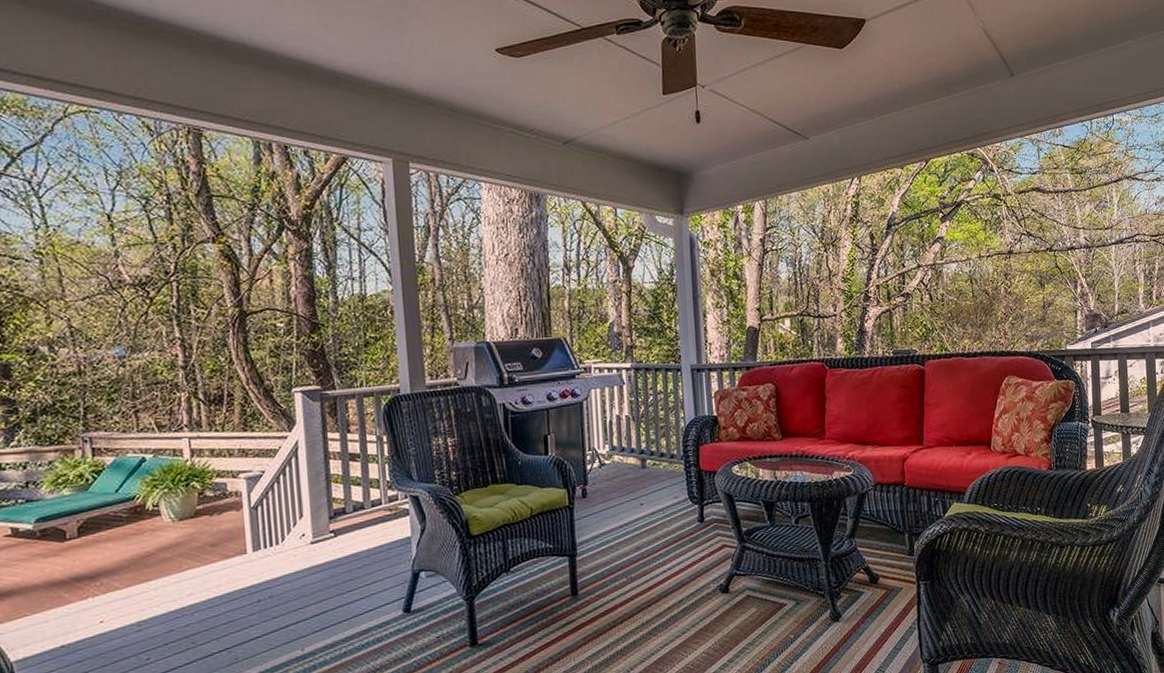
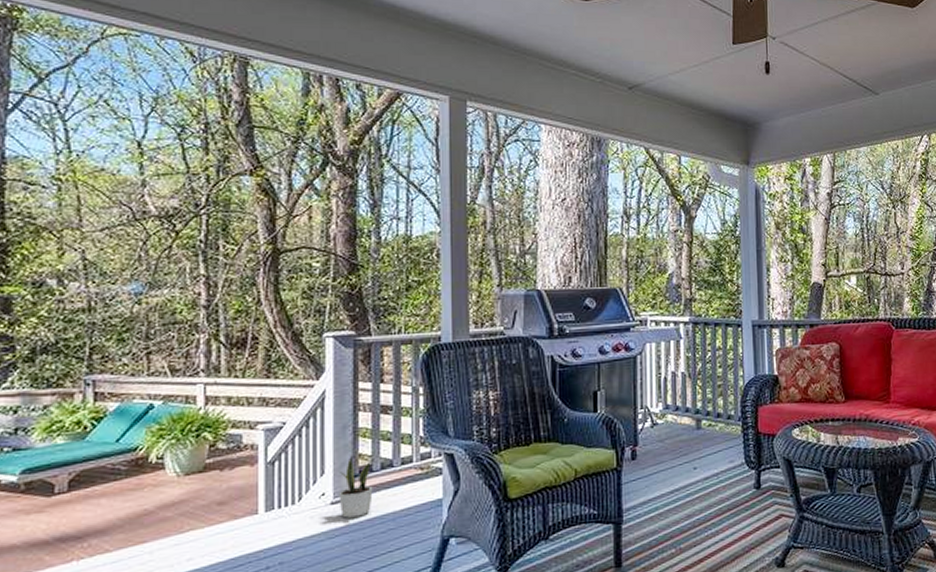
potted plant: none [317,498,348,556] -> present [338,453,373,518]

